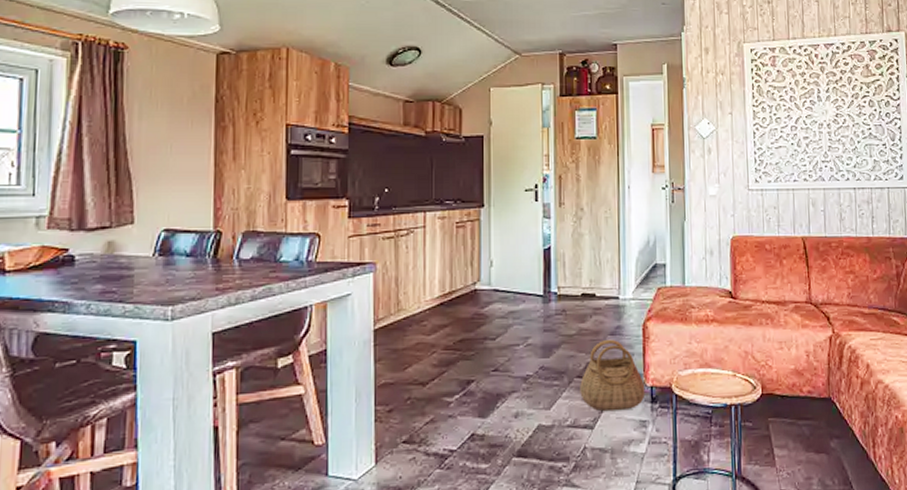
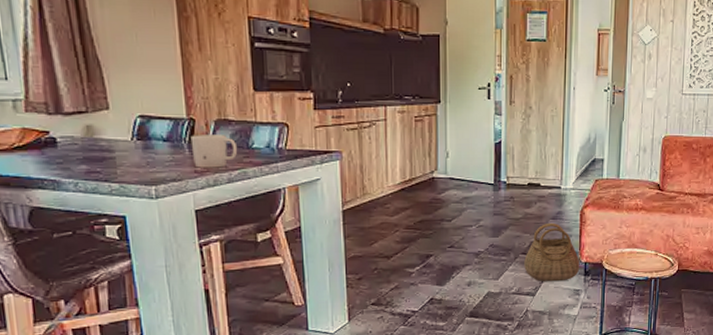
mug: none [215,248,265,285] -> present [190,135,238,168]

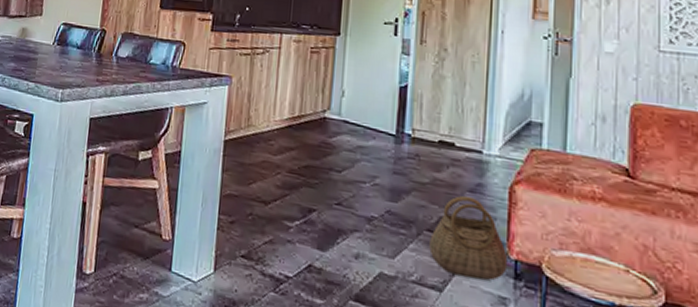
mug: present [190,135,238,168] -> none [97,45,137,80]

